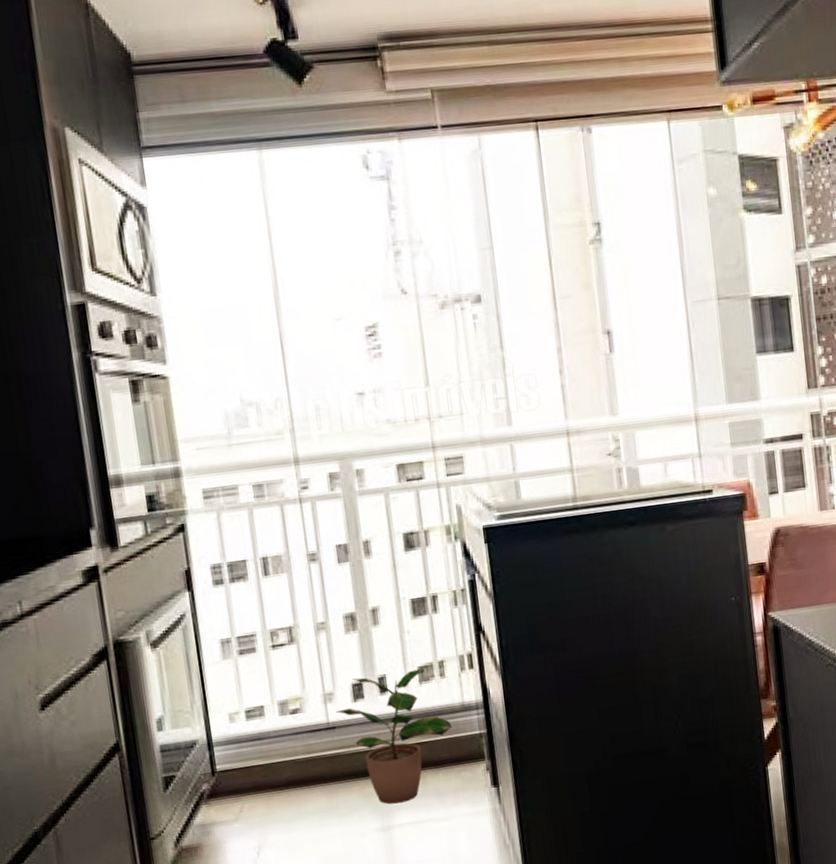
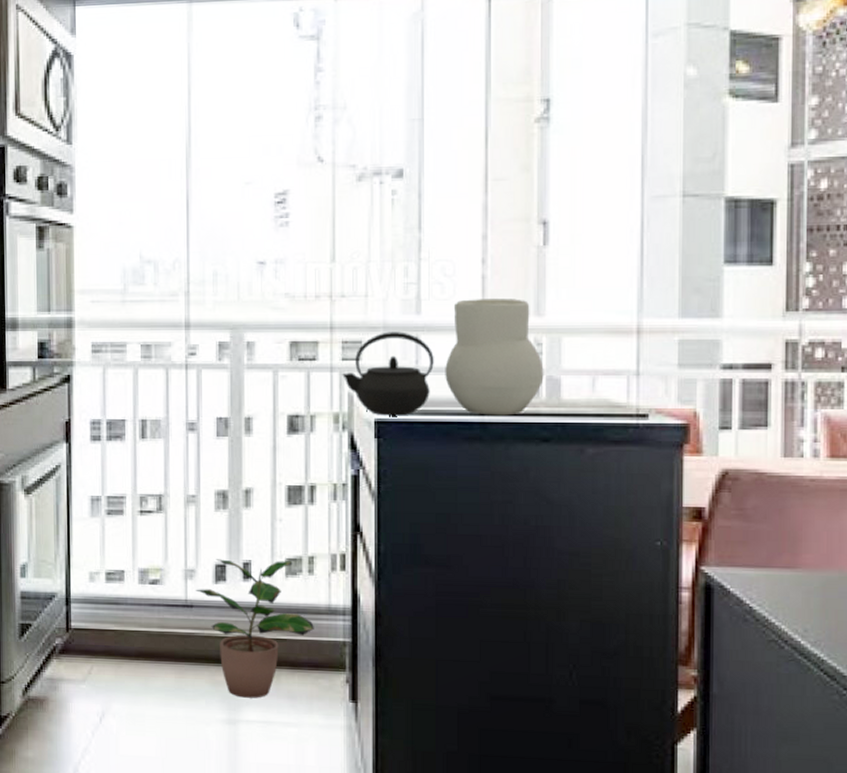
kettle: none [448,443,530,522] -> present [342,332,434,416]
ceramic jug: none [539,402,624,509] -> present [445,299,544,416]

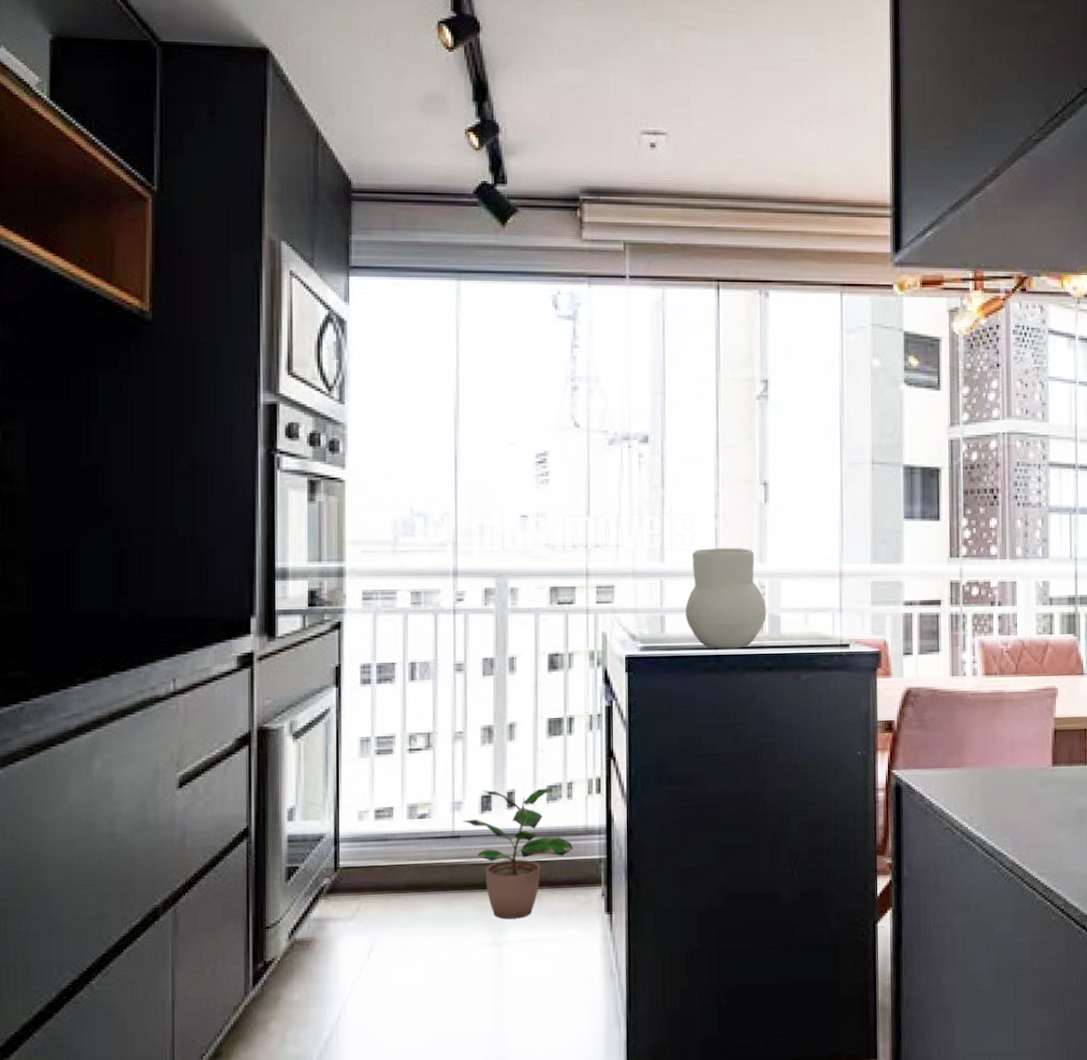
kettle: present [342,332,434,416] -> none [597,577,676,652]

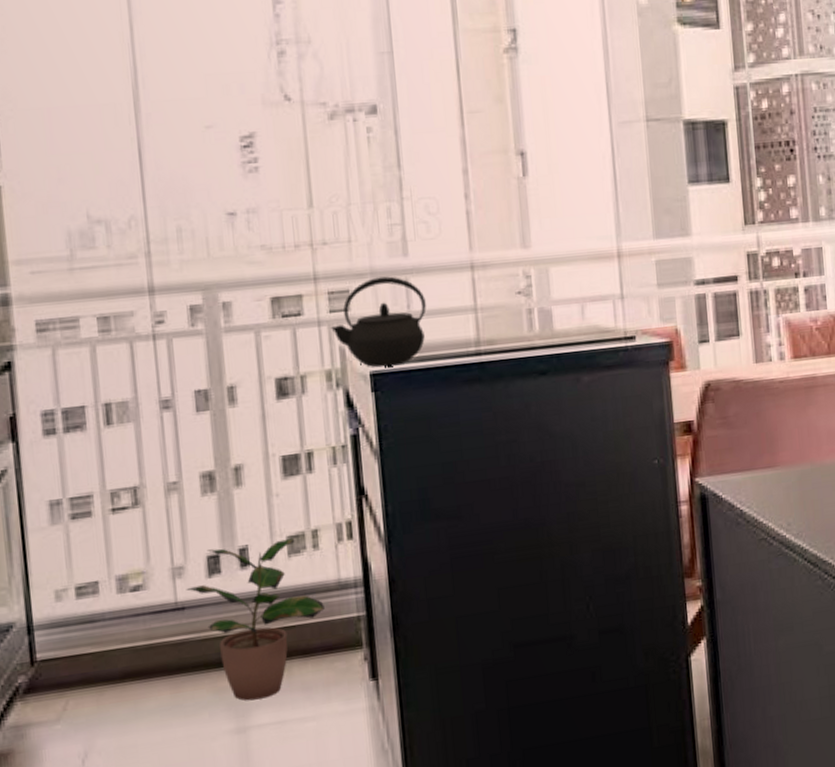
kettle: none [597,577,676,652] -> present [331,276,426,367]
ceramic jug: present [685,548,767,649] -> none [437,232,536,355]

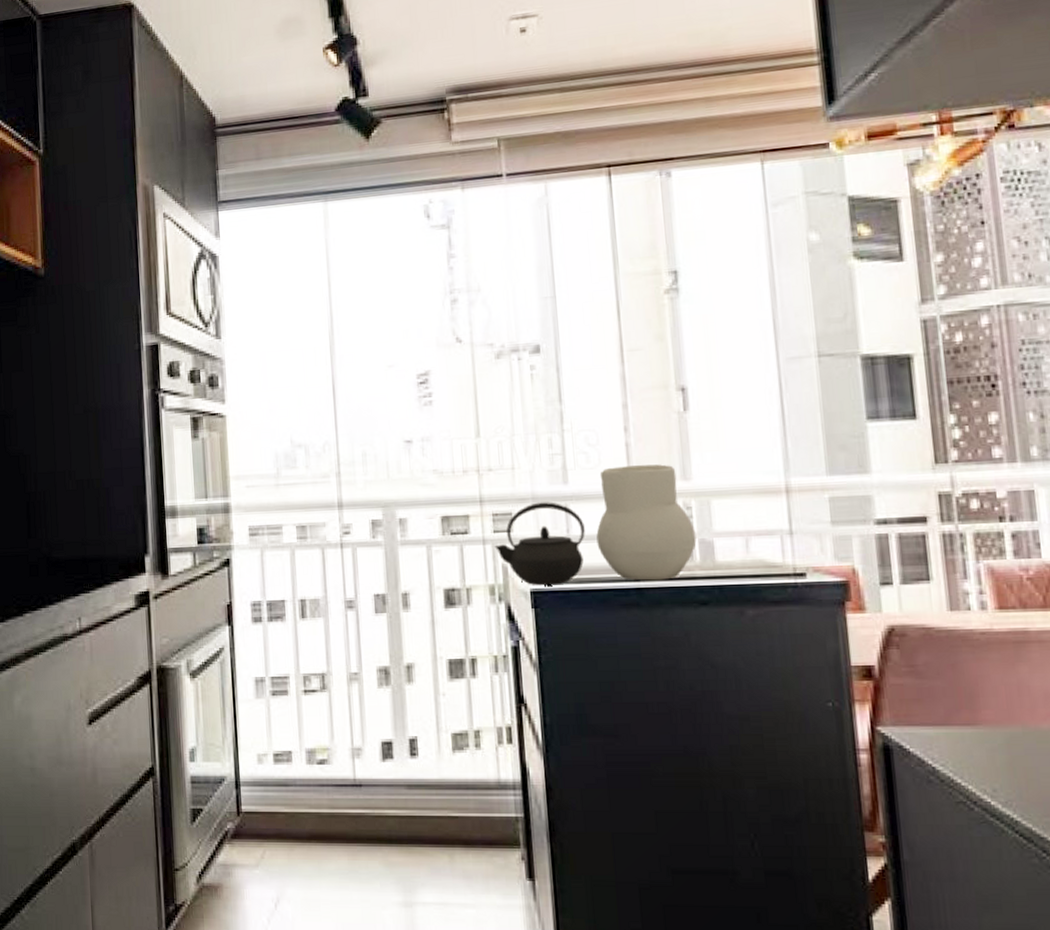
potted plant: present [186,538,325,701] -> none [363,736,485,879]
ceramic jug: none [437,232,536,355] -> present [596,464,697,581]

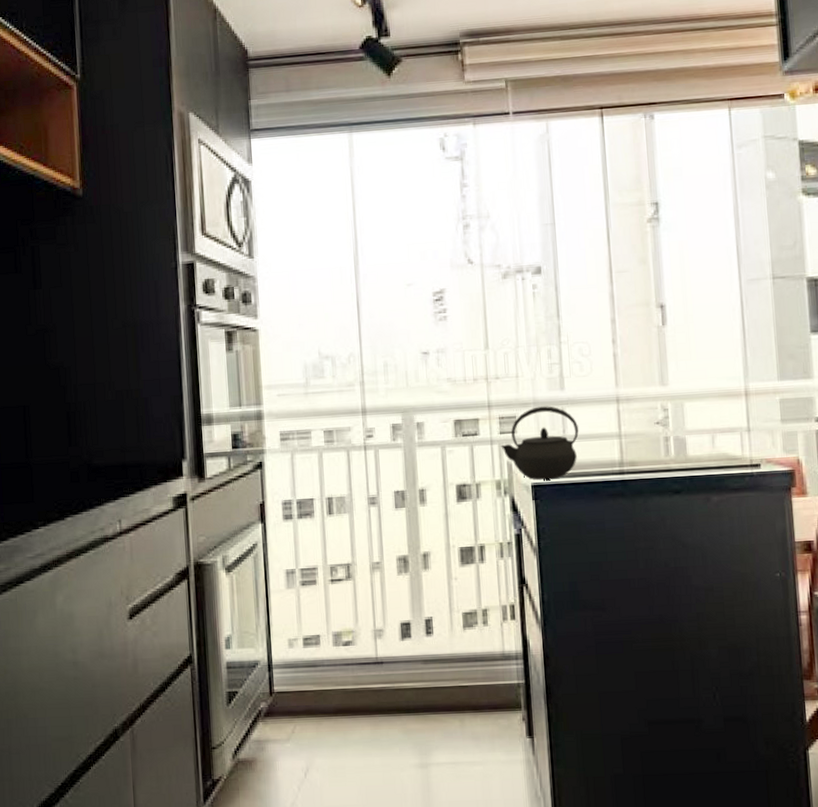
ceramic jug: present [596,464,697,581] -> none [588,372,672,474]

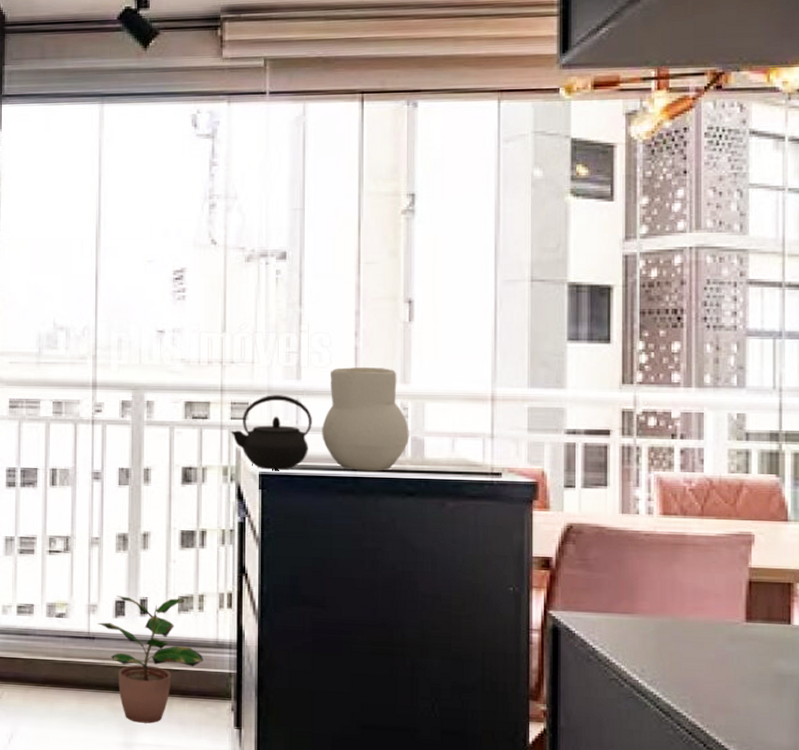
potted plant: none [384,615,491,743] -> present [97,595,203,724]
ceramic jug: none [588,372,672,474] -> present [322,367,409,472]

